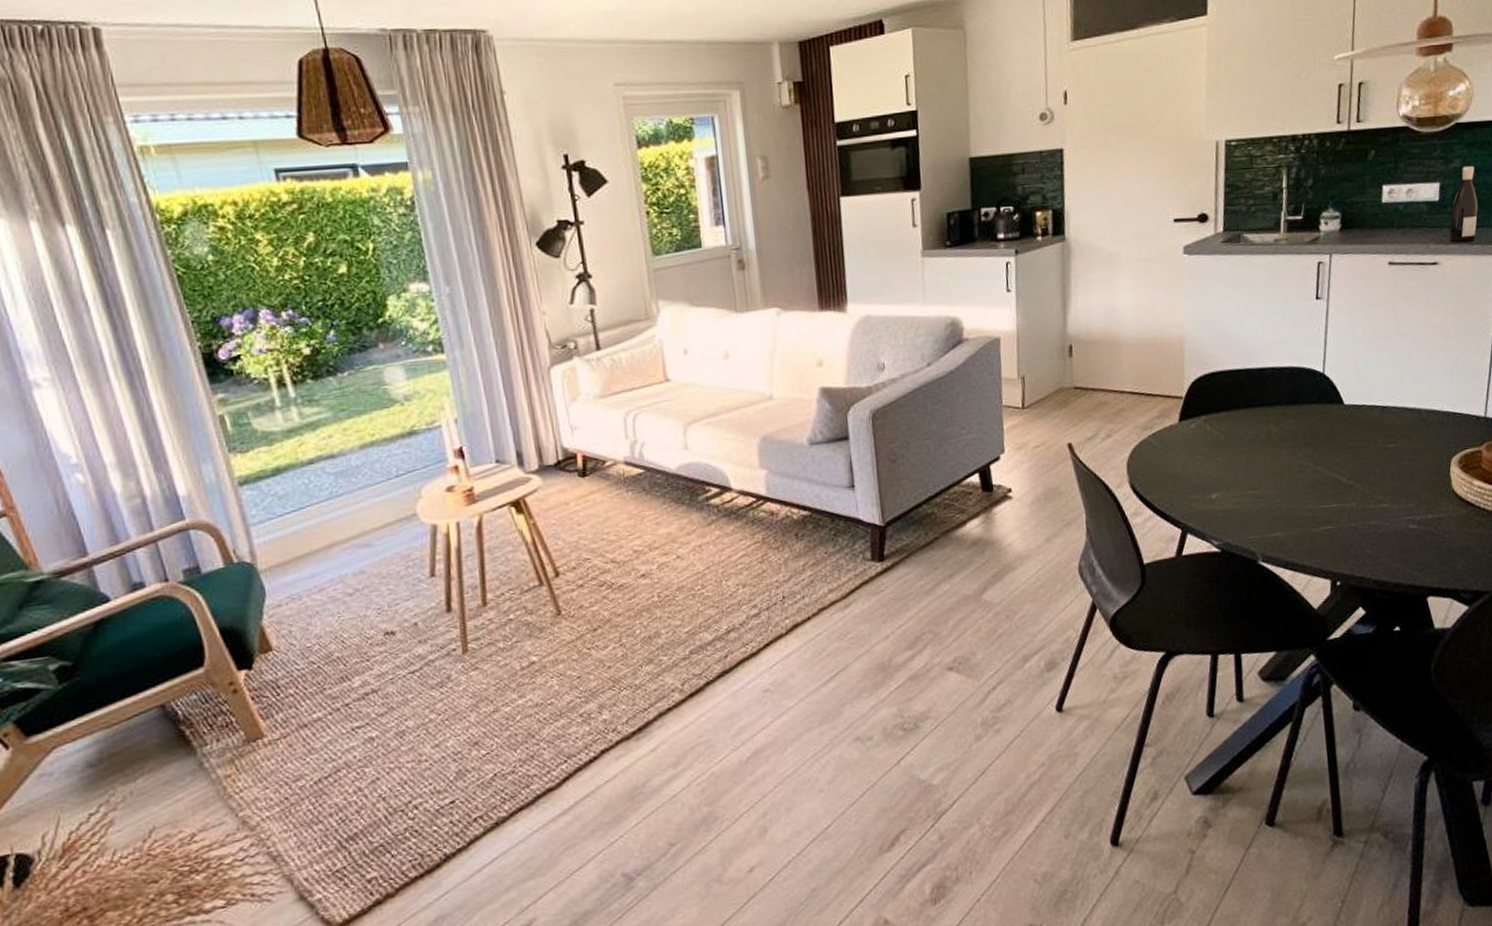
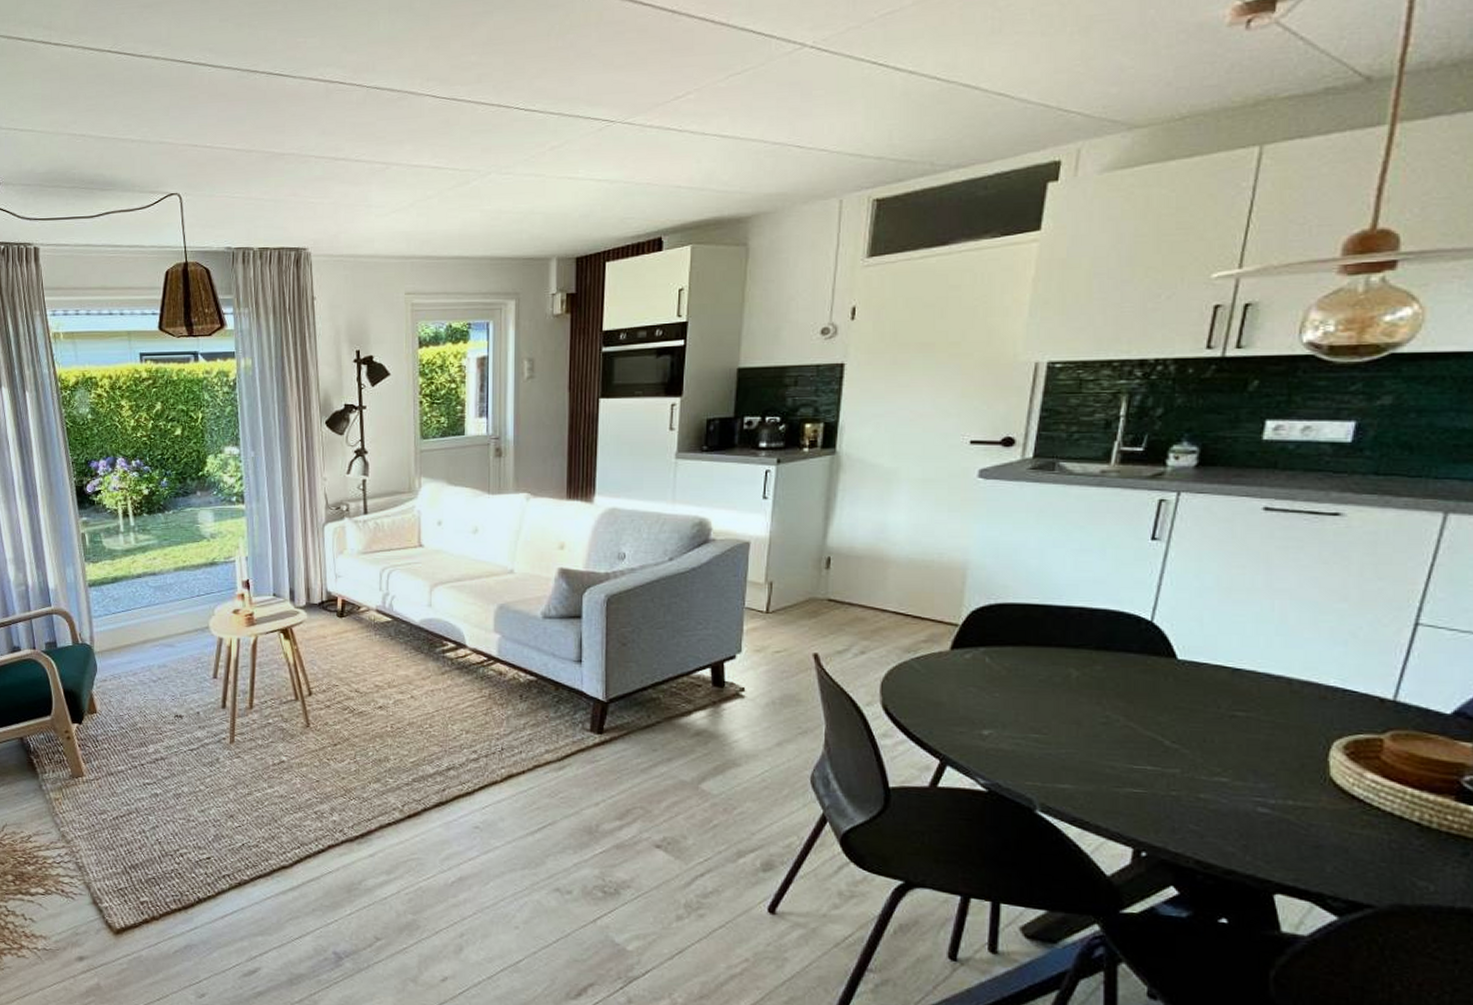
bottle: present [1449,165,1478,244] -> none [1362,404,1415,495]

